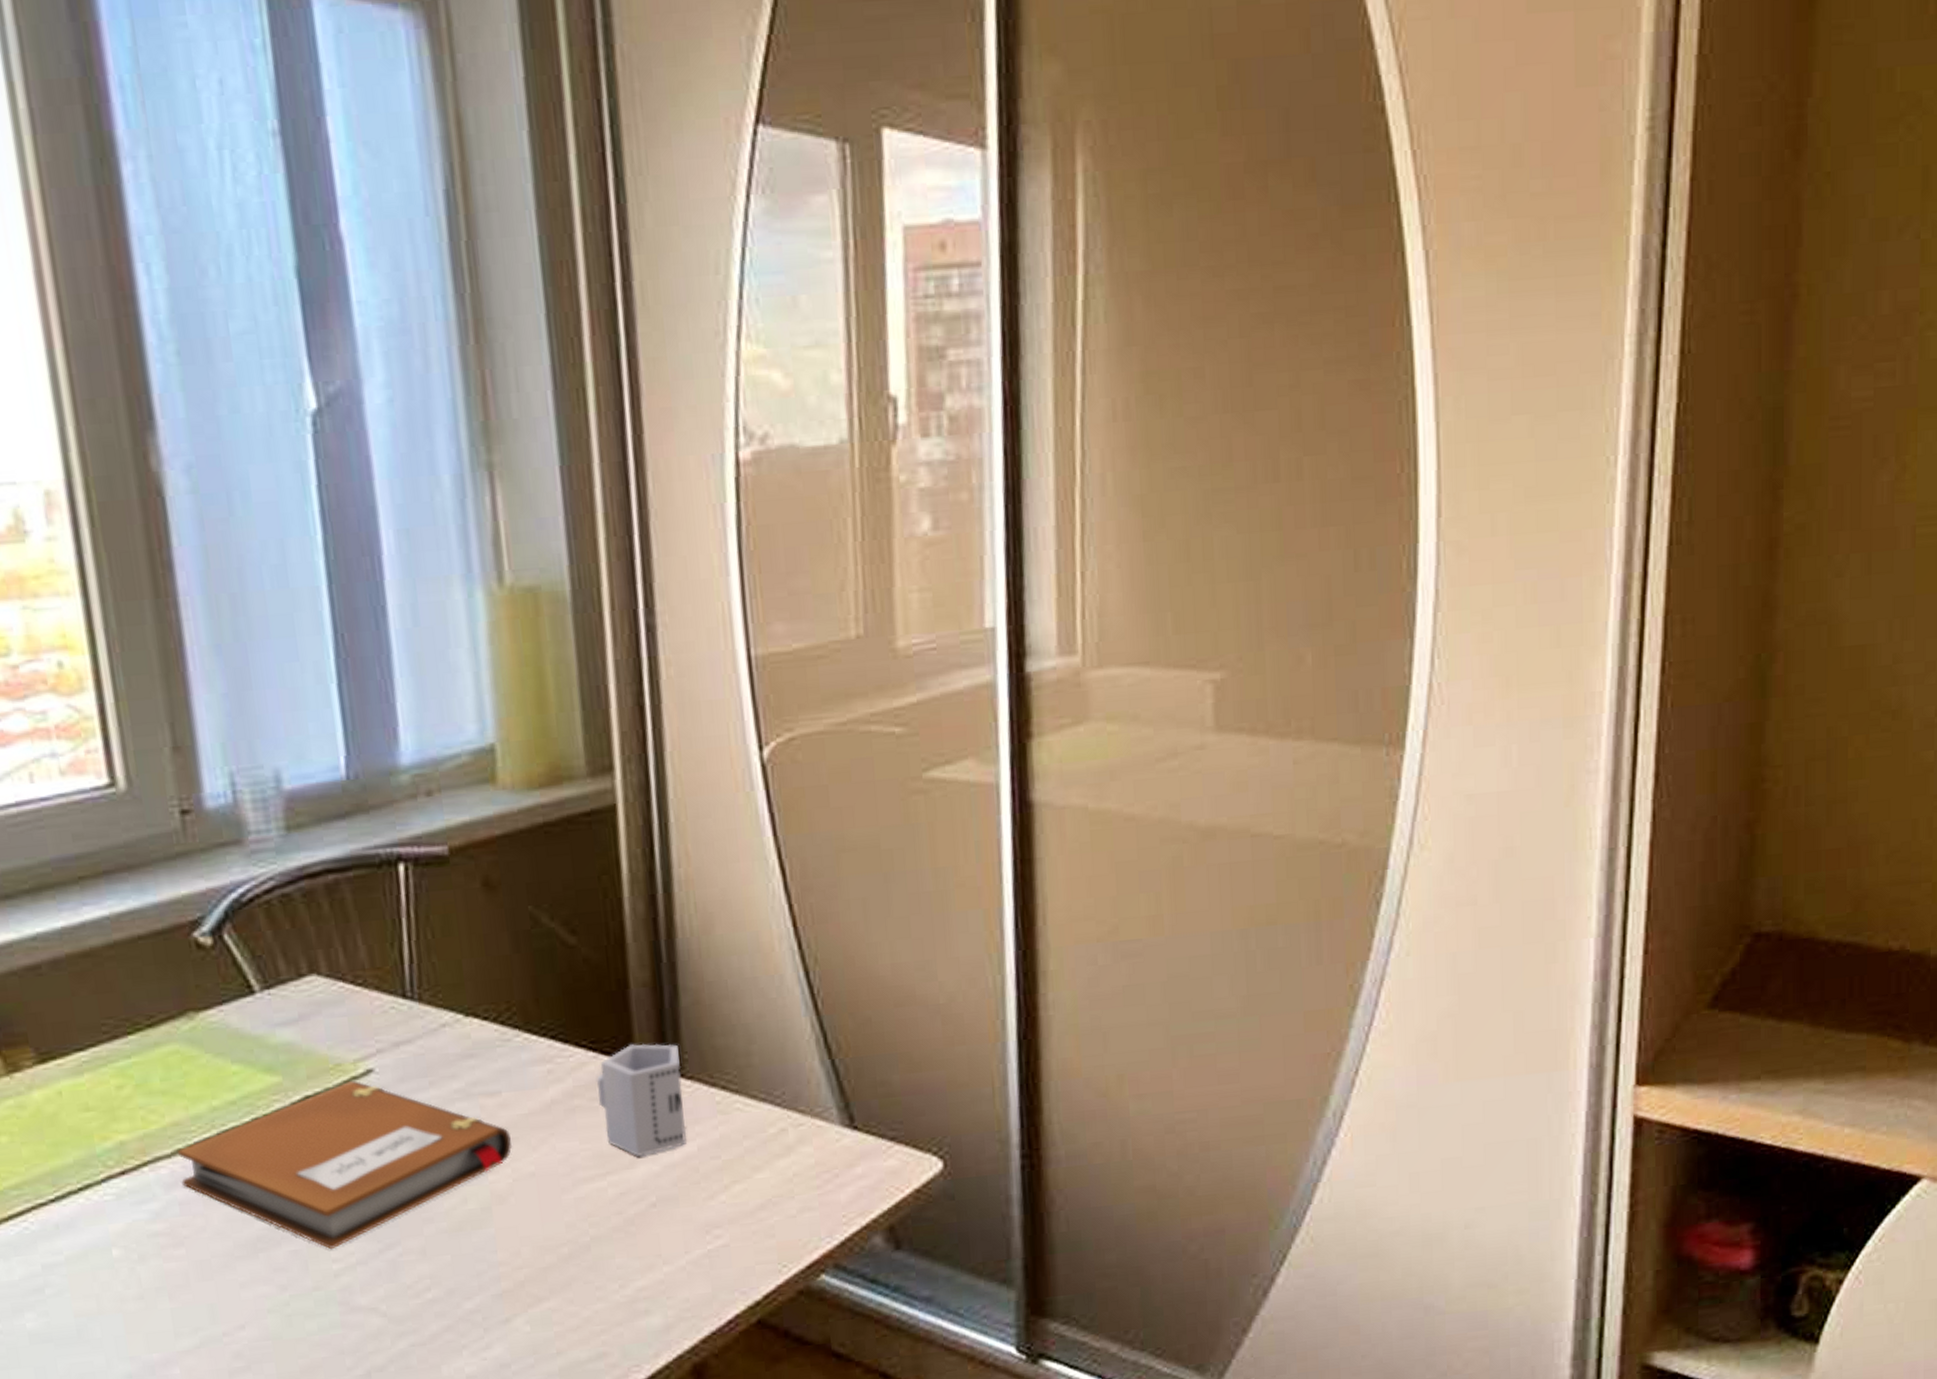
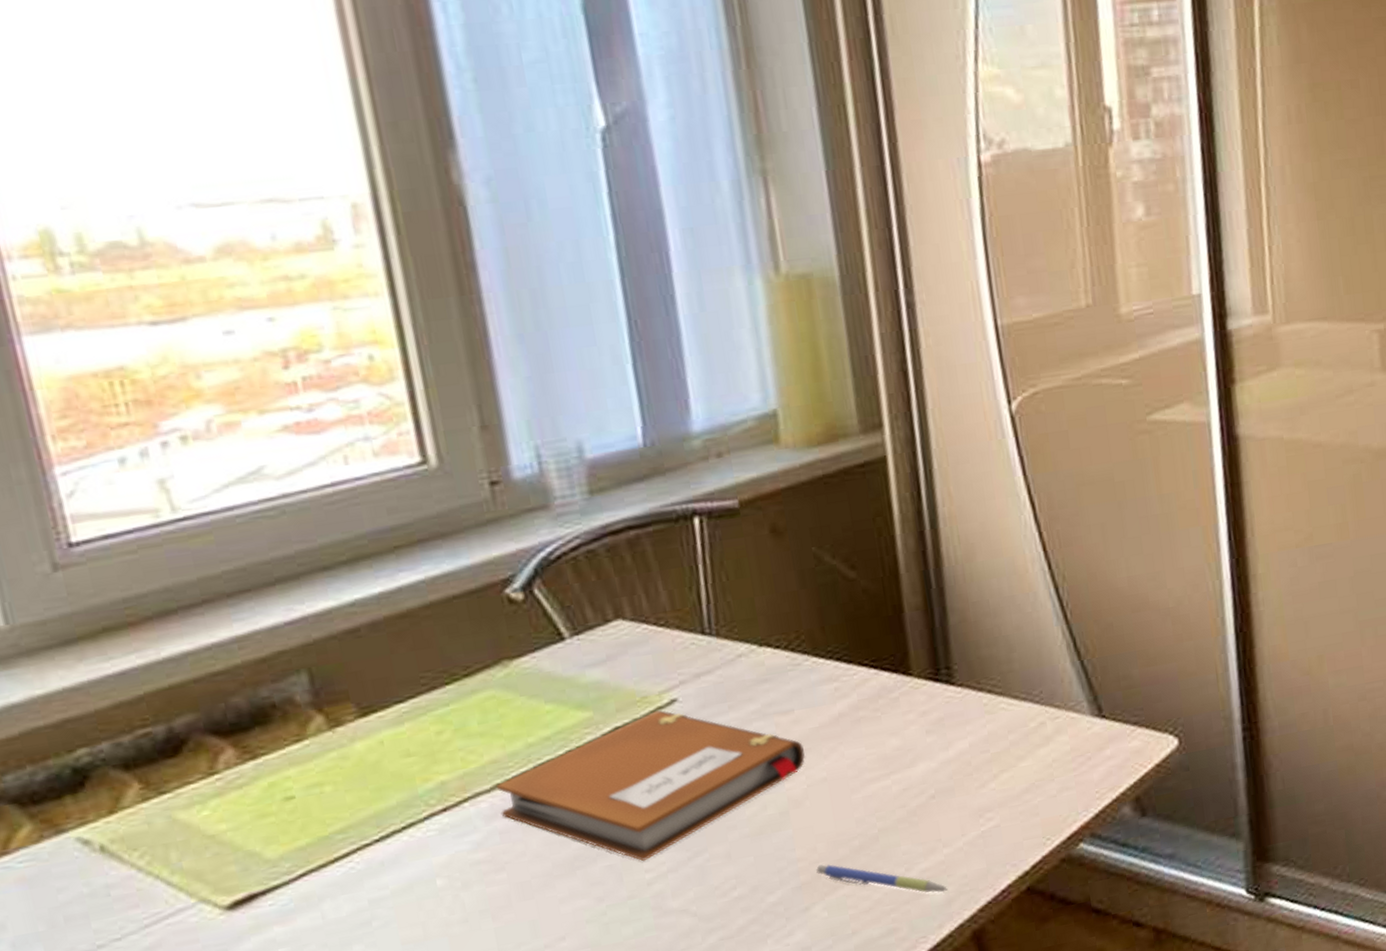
pen: none [519,1271,666,1317] -> present [816,864,948,893]
cup: present [596,1043,686,1157] -> none [877,657,959,757]

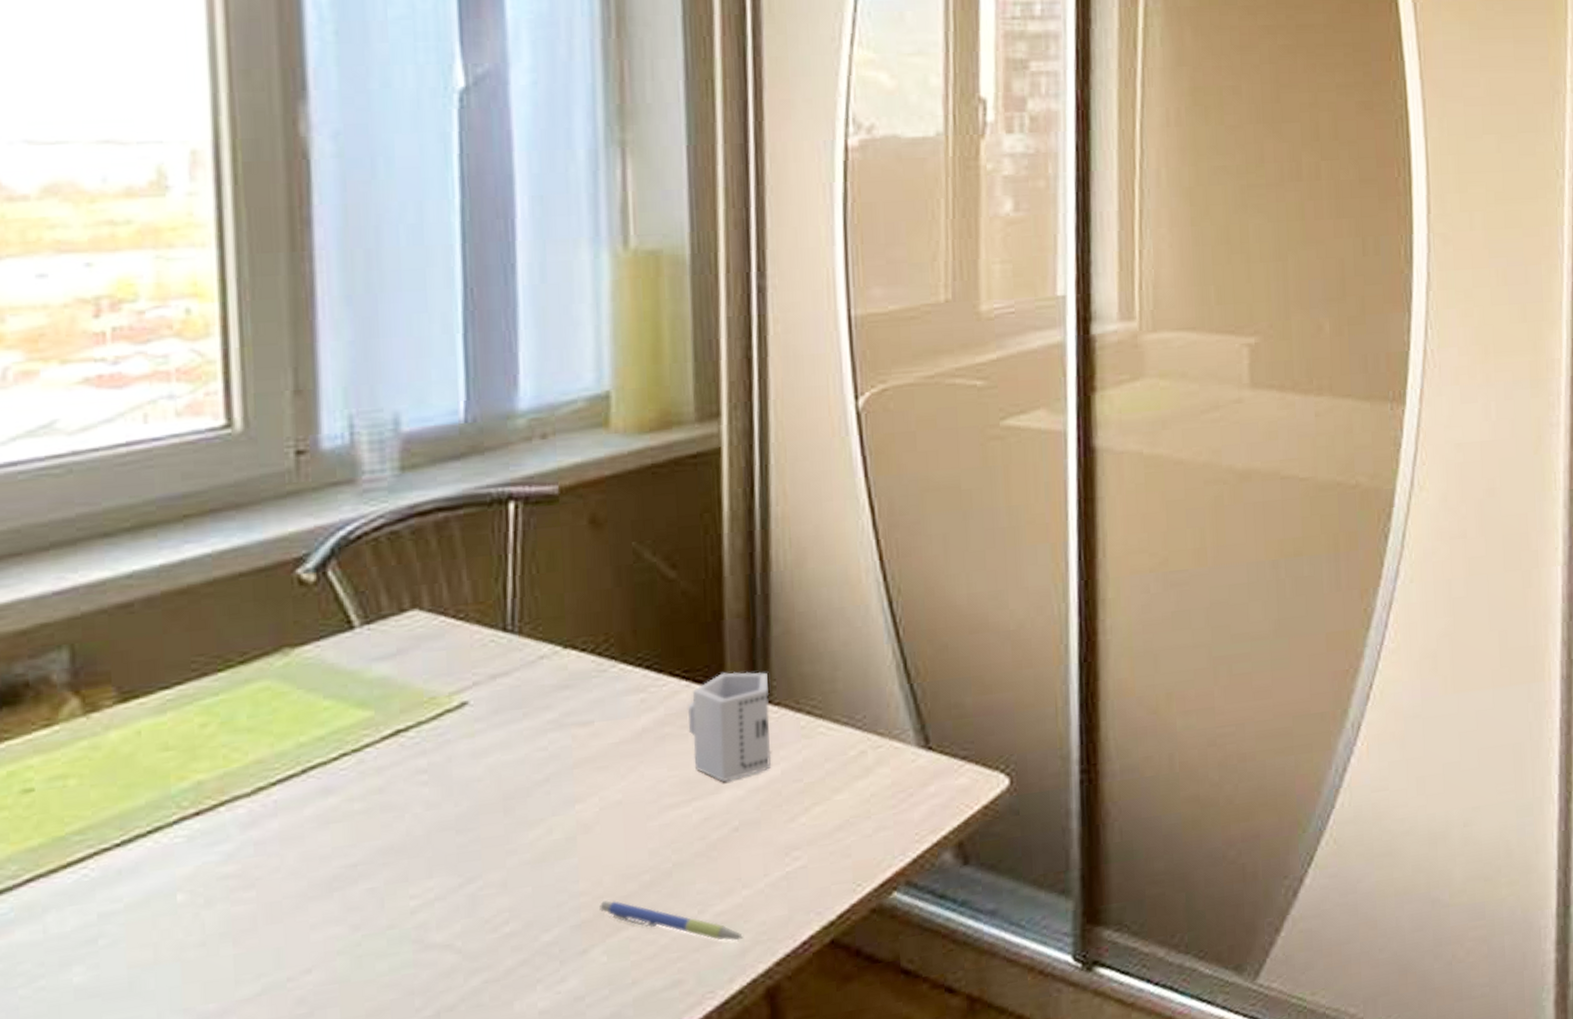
notebook: present [495,710,806,862] -> none [257,713,602,886]
cup: none [877,657,959,757] -> present [687,671,771,782]

